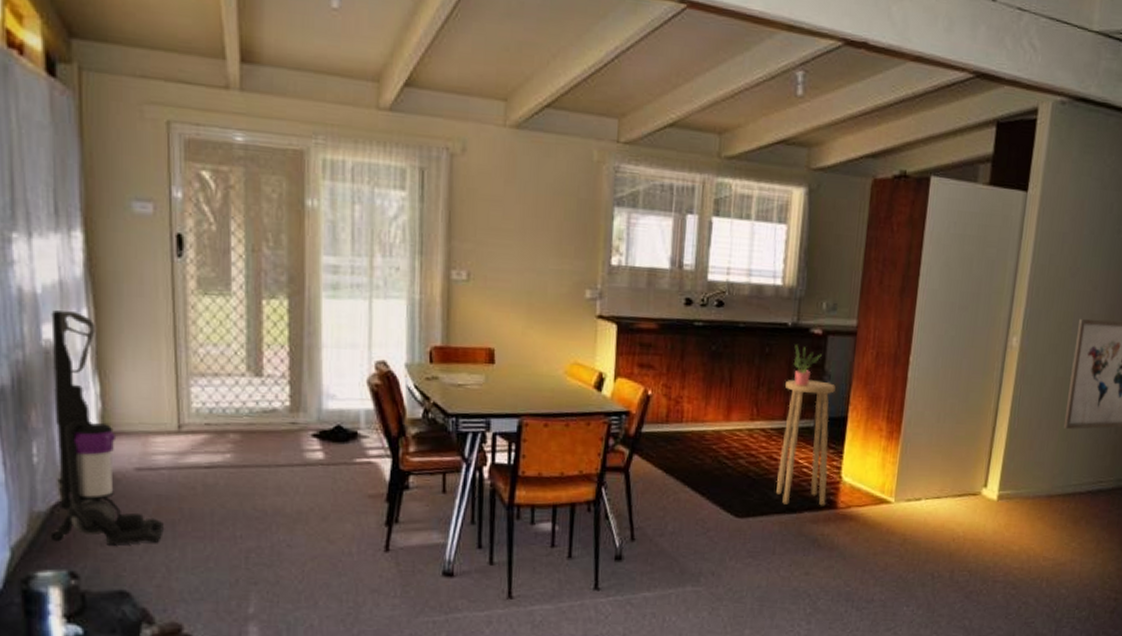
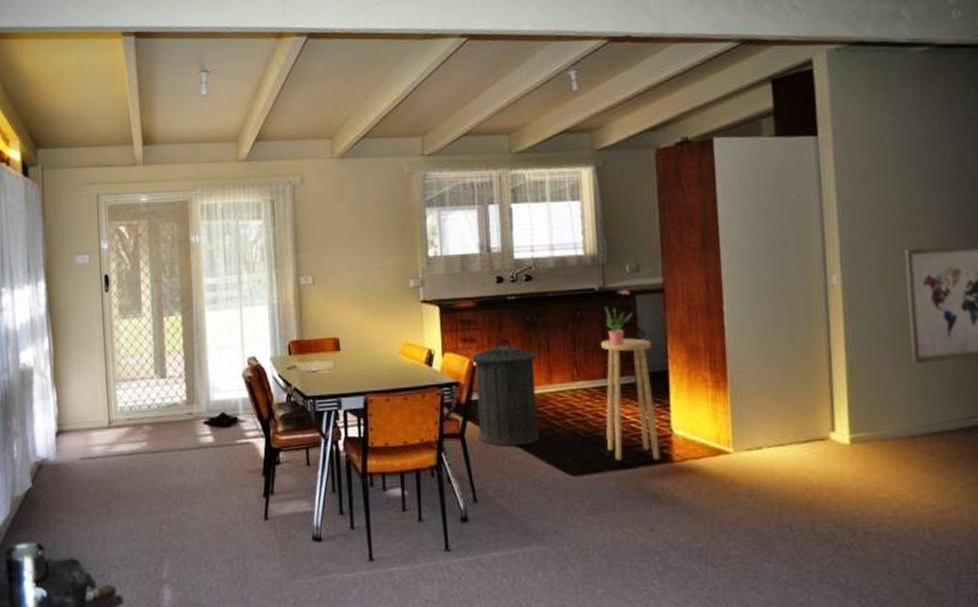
vacuum cleaner: present [50,310,164,544] -> none [25,341,101,520]
trash can: none [644,367,720,486] -> present [470,338,539,447]

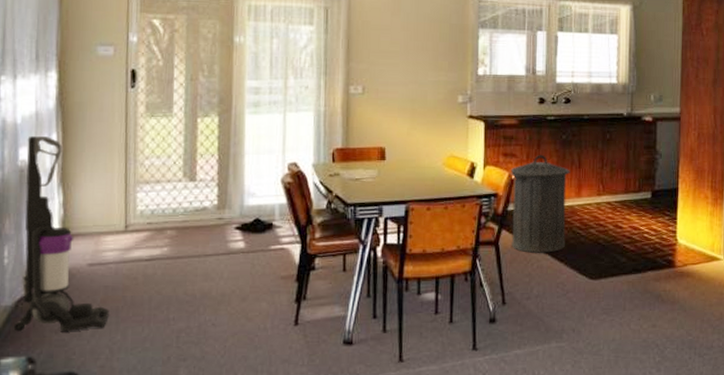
vacuum cleaner: none [25,341,101,520] -> present [13,136,109,332]
stool: present [601,338,660,460] -> none [623,159,666,266]
potted plant: present [604,307,633,345] -> none [630,131,653,165]

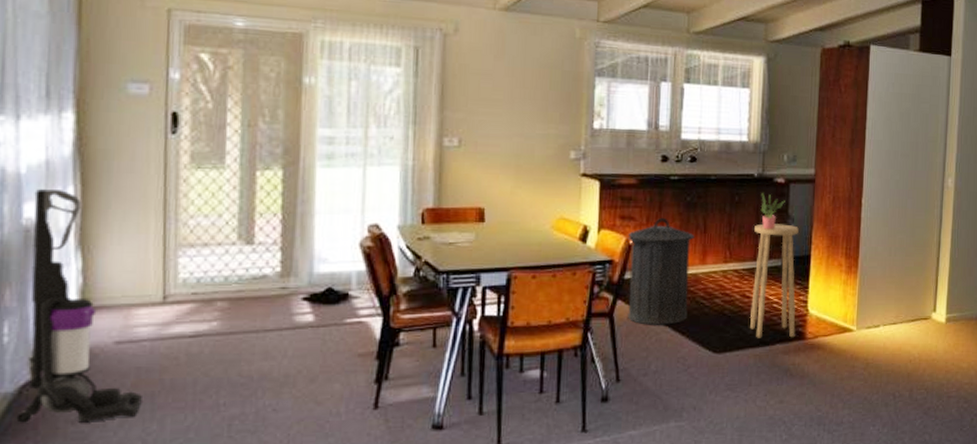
stool: none [623,159,666,266] -> present [750,223,799,338]
potted plant: none [630,131,653,165] -> present [760,193,785,230]

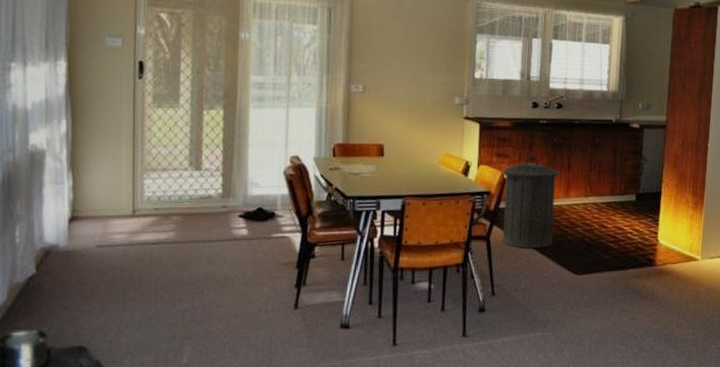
vacuum cleaner: present [16,189,142,423] -> none [25,122,117,308]
stool: present [750,223,799,338] -> none [607,163,651,264]
potted plant: present [760,193,785,230] -> none [617,136,640,169]

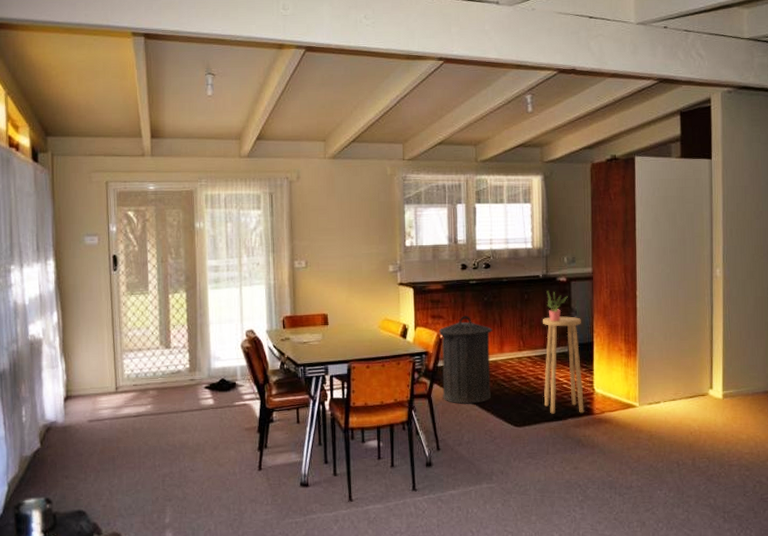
stool: none [607,163,651,264] -> present [543,316,584,414]
potted plant: none [617,136,640,169] -> present [546,291,568,322]

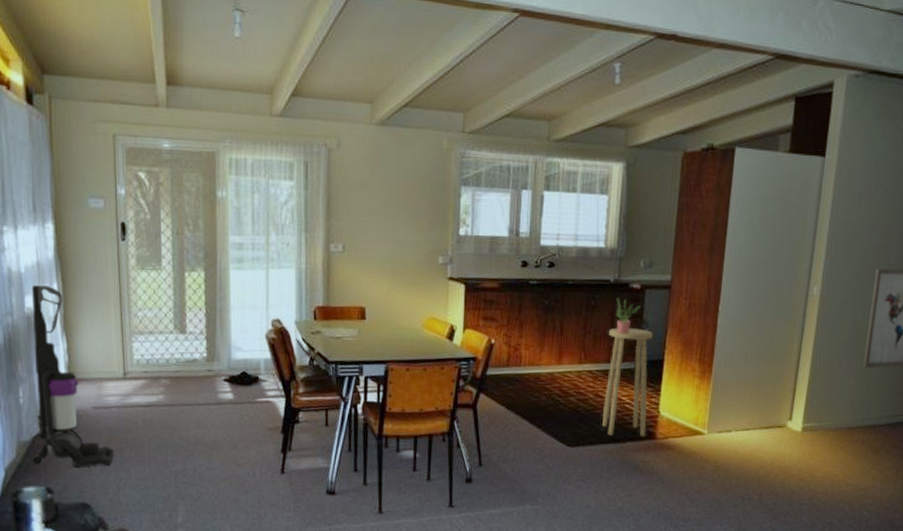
vacuum cleaner: none [33,315,107,477] -> present [31,285,114,467]
trash can: present [437,315,494,405] -> none [488,319,553,419]

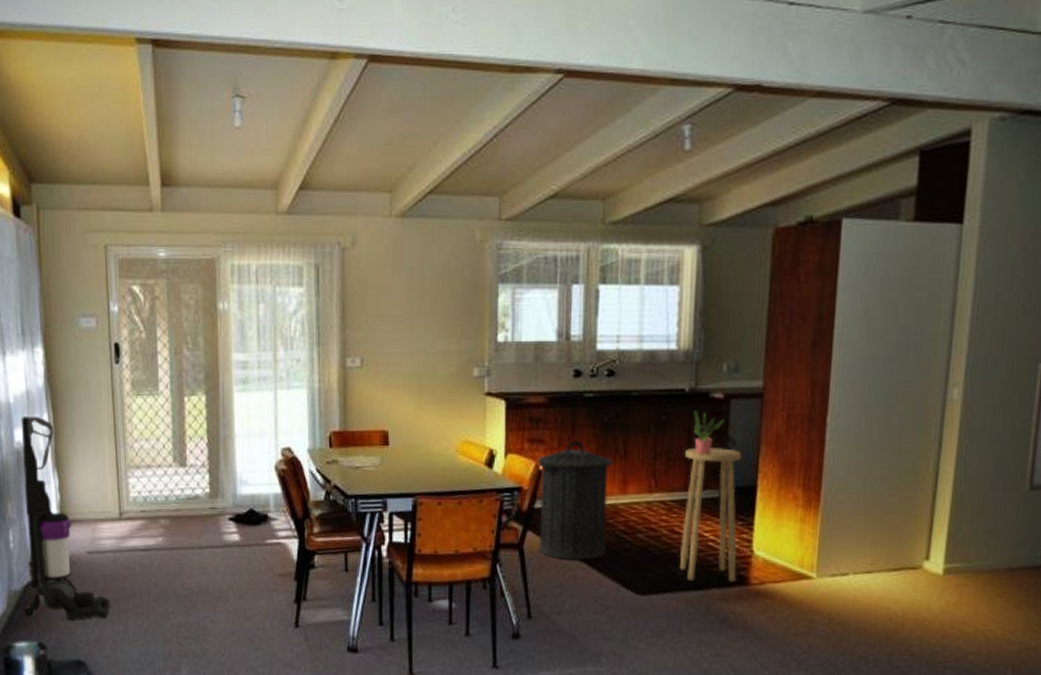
trash can: none [488,319,553,419] -> present [535,440,615,562]

